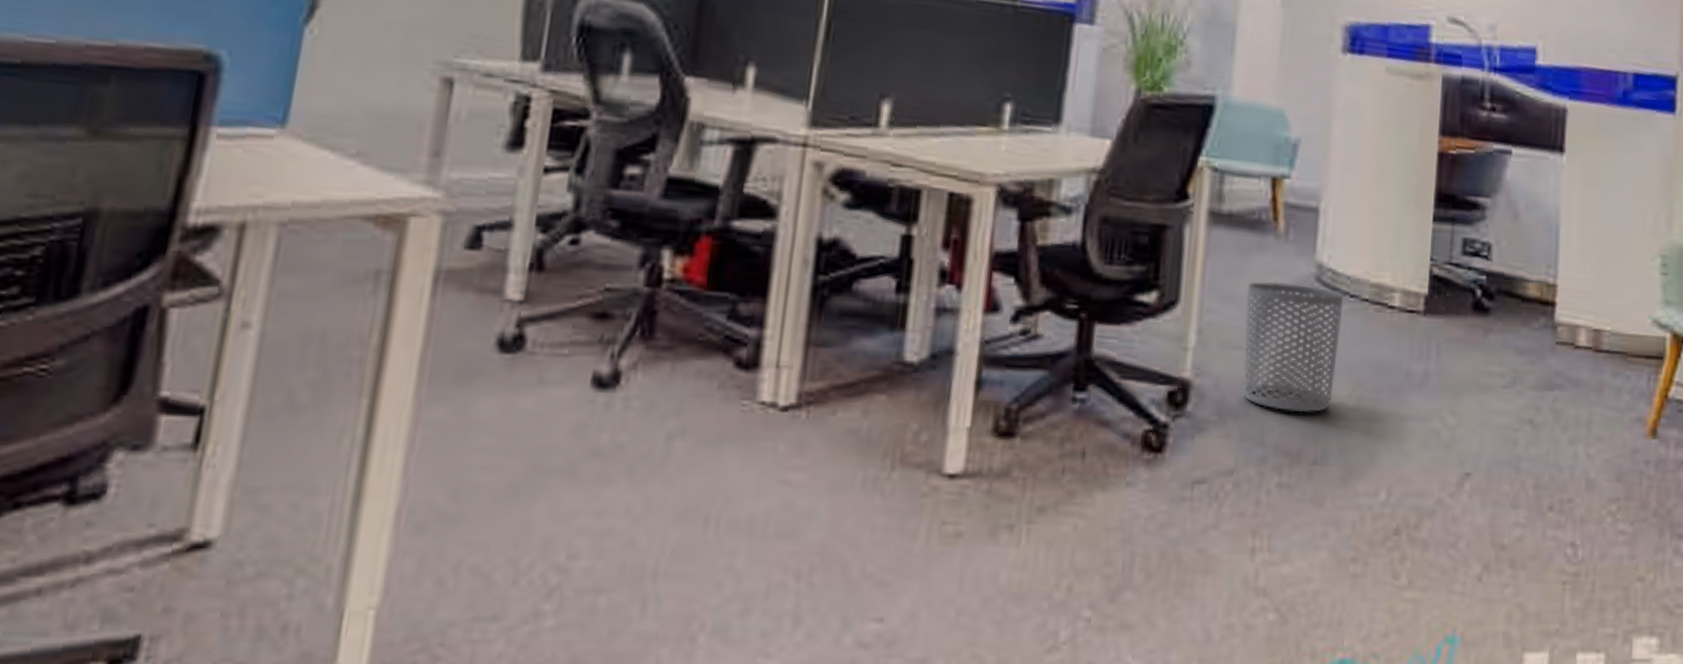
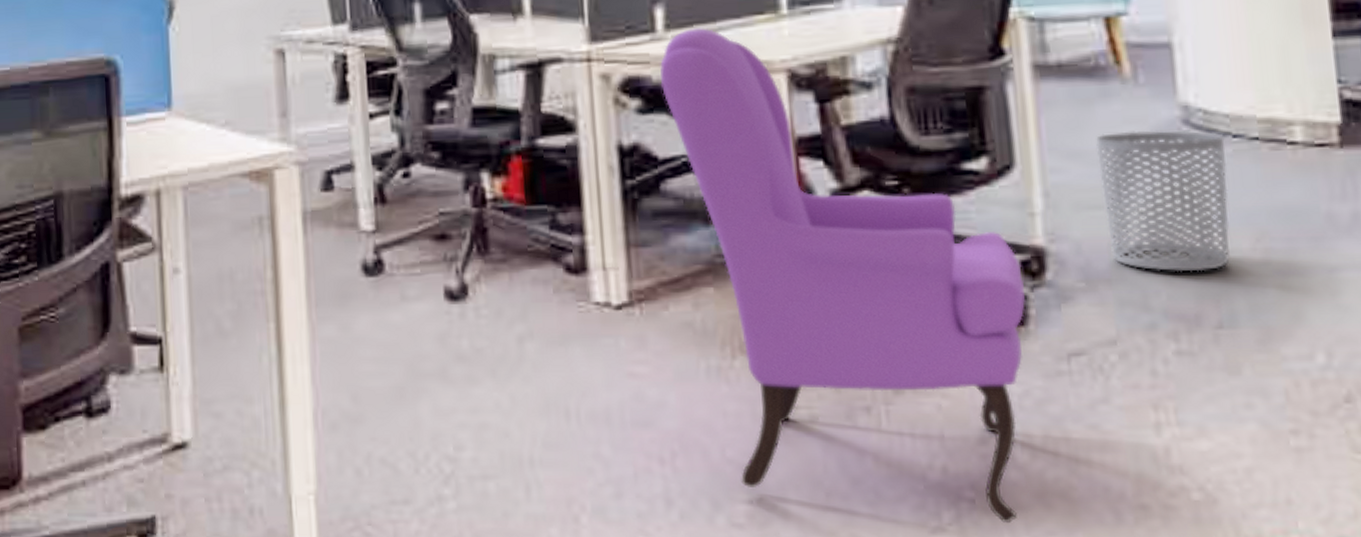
armchair: none [873,129,1169,641] -> present [660,28,1025,523]

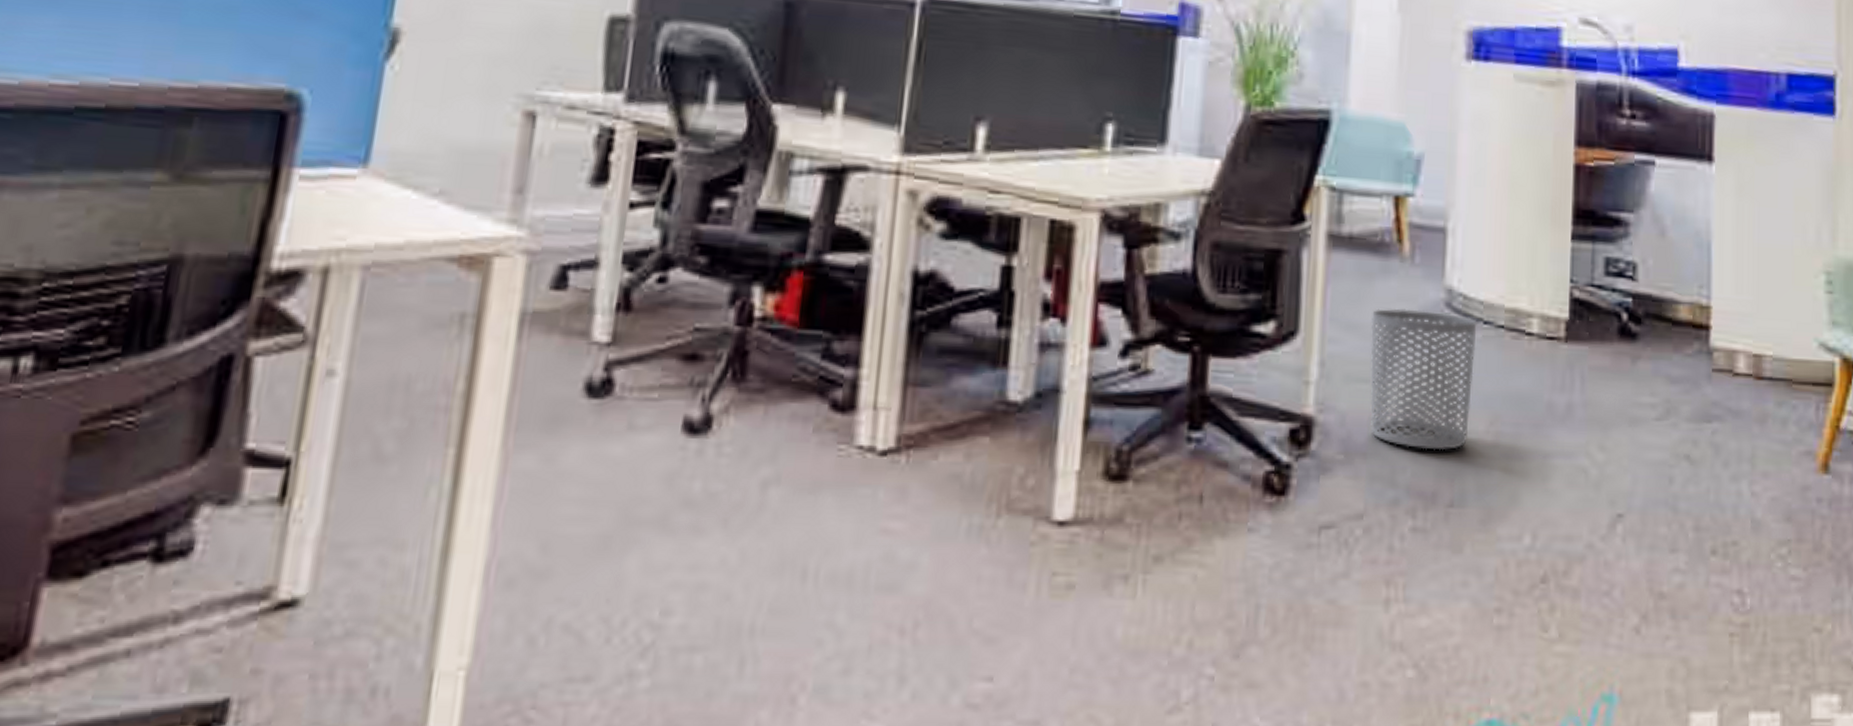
armchair: present [660,28,1025,523] -> none [970,153,1291,701]

